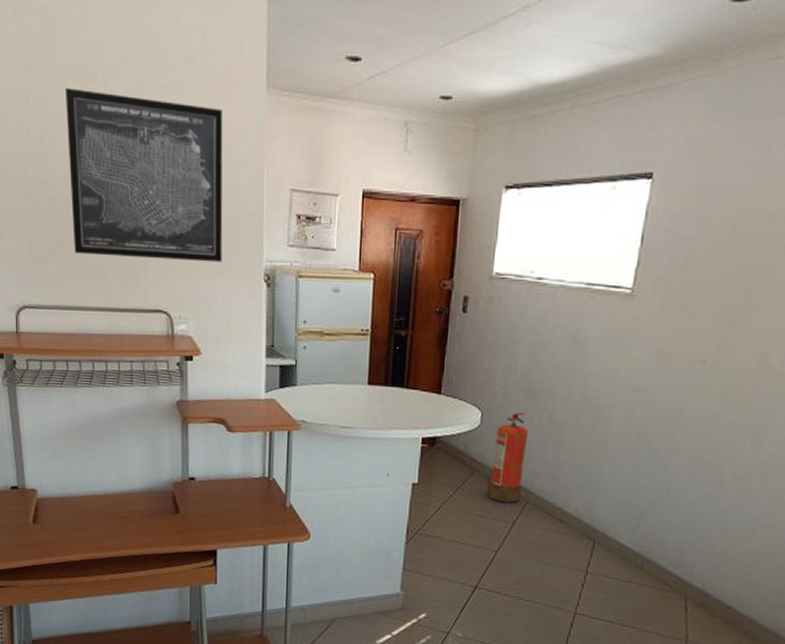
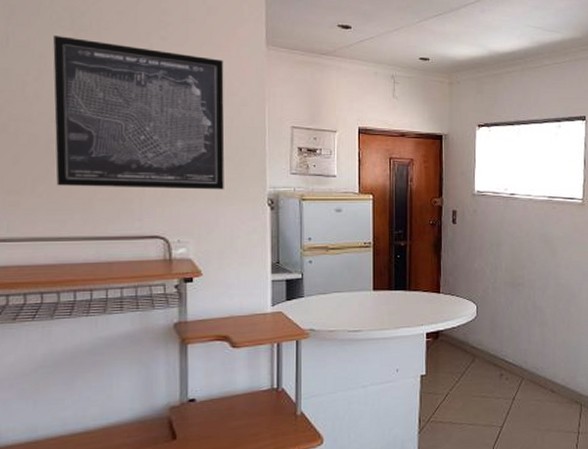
fire extinguisher: present [488,412,529,503] -> none [489,302,518,382]

